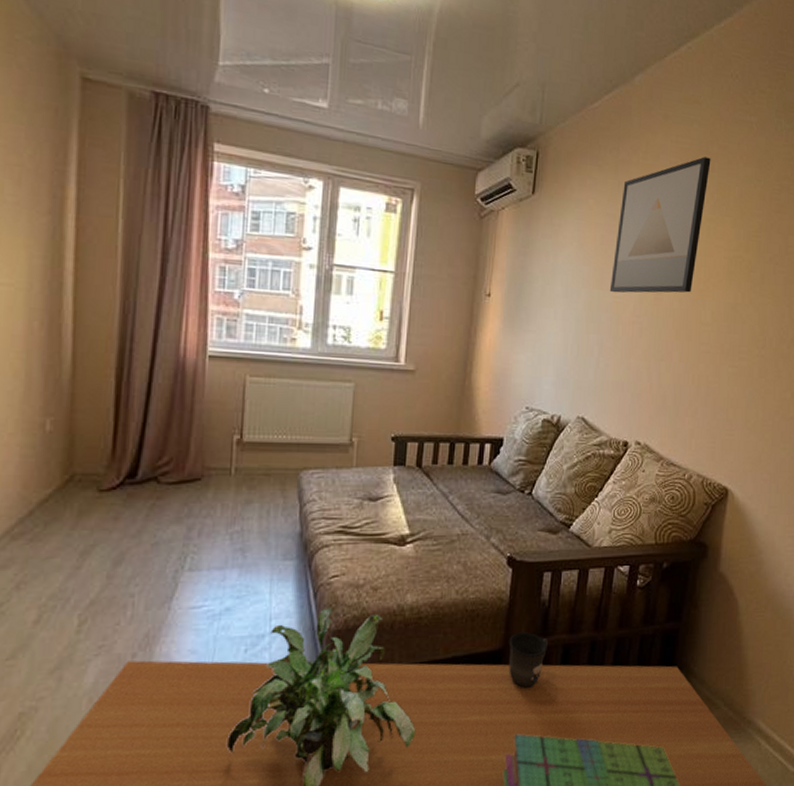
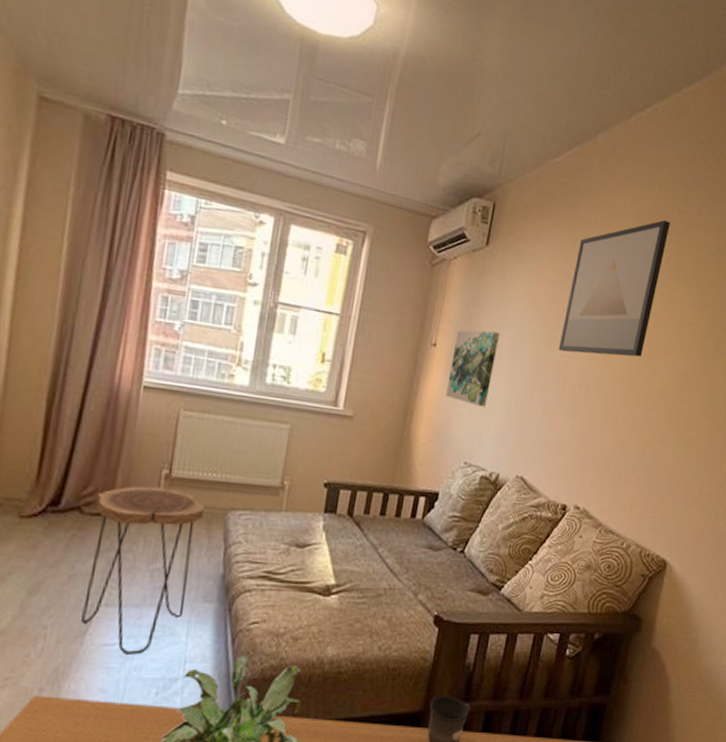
side table: none [167,452,278,615] -> present [81,485,205,654]
wall art: none [503,277,551,352] -> present [446,330,499,407]

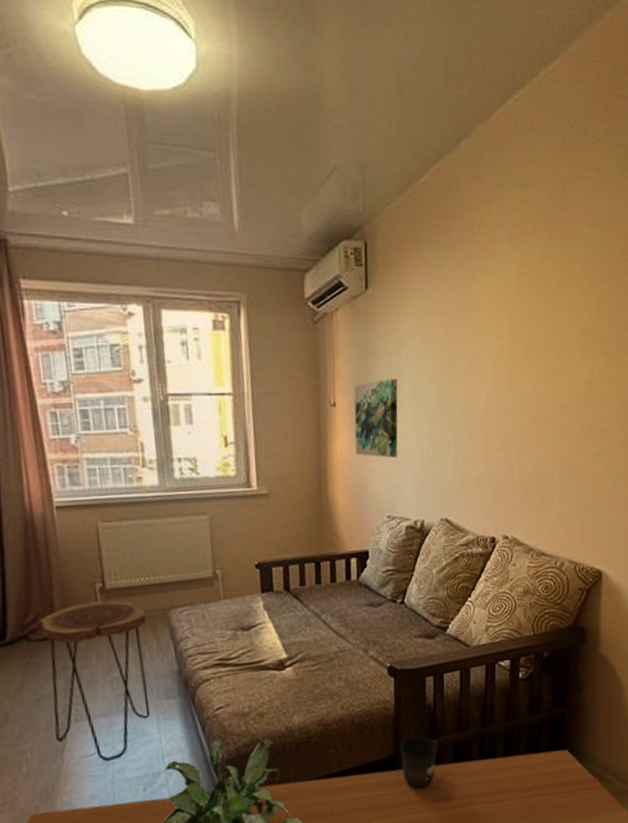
wall art: present [558,220,671,358] -> none [459,223,552,385]

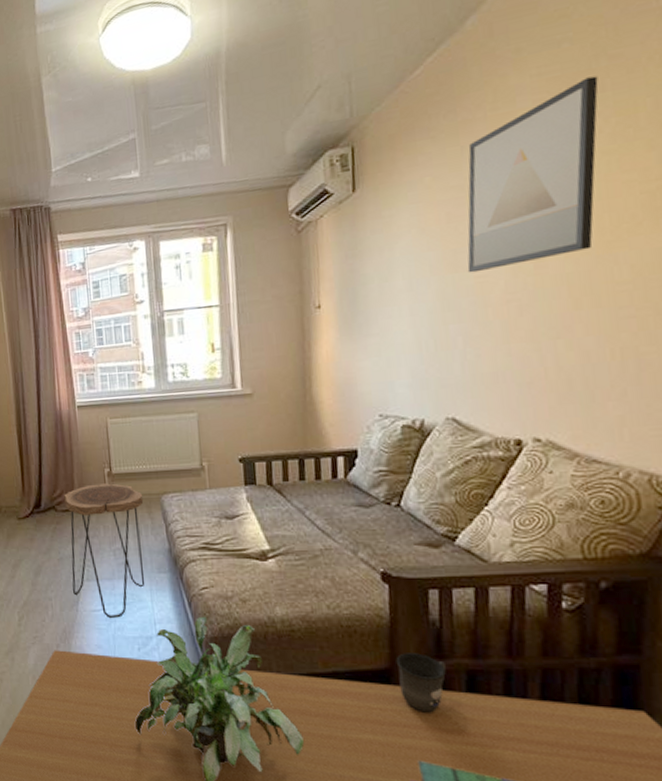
wall art: present [354,378,398,458] -> none [340,275,392,356]
wall art: none [459,223,552,385] -> present [467,75,599,273]

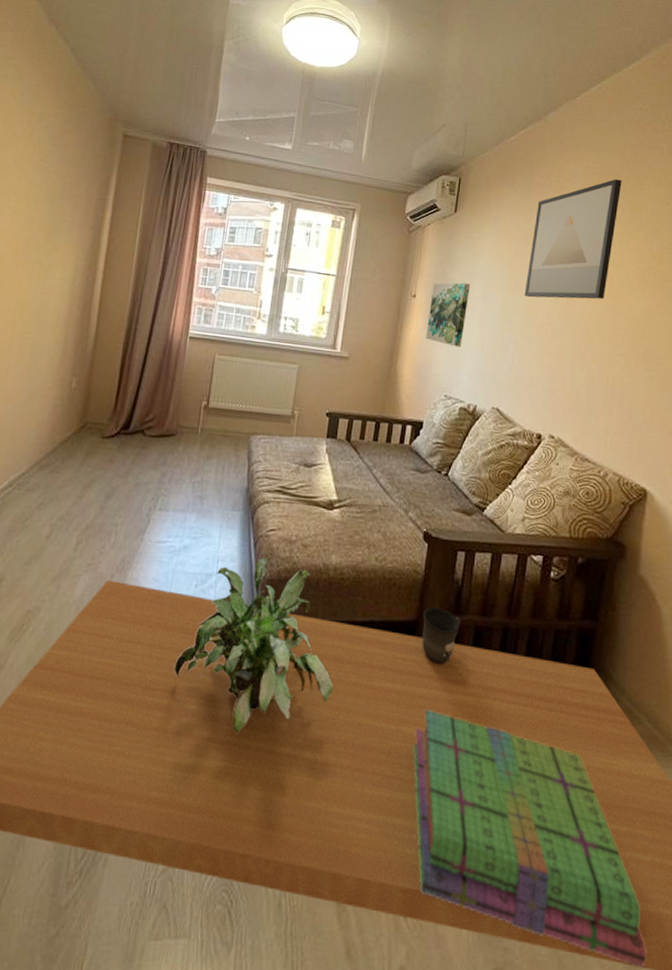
side table: present [64,483,145,618] -> none [142,414,234,552]
wall art: none [340,275,392,356] -> present [426,282,470,347]

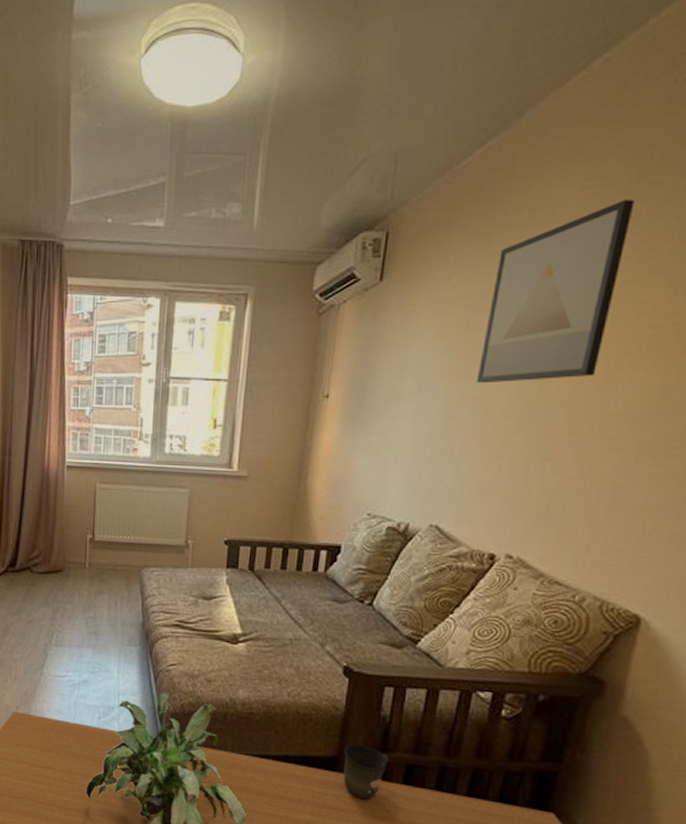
wall art: present [426,282,470,347] -> none [343,373,401,455]

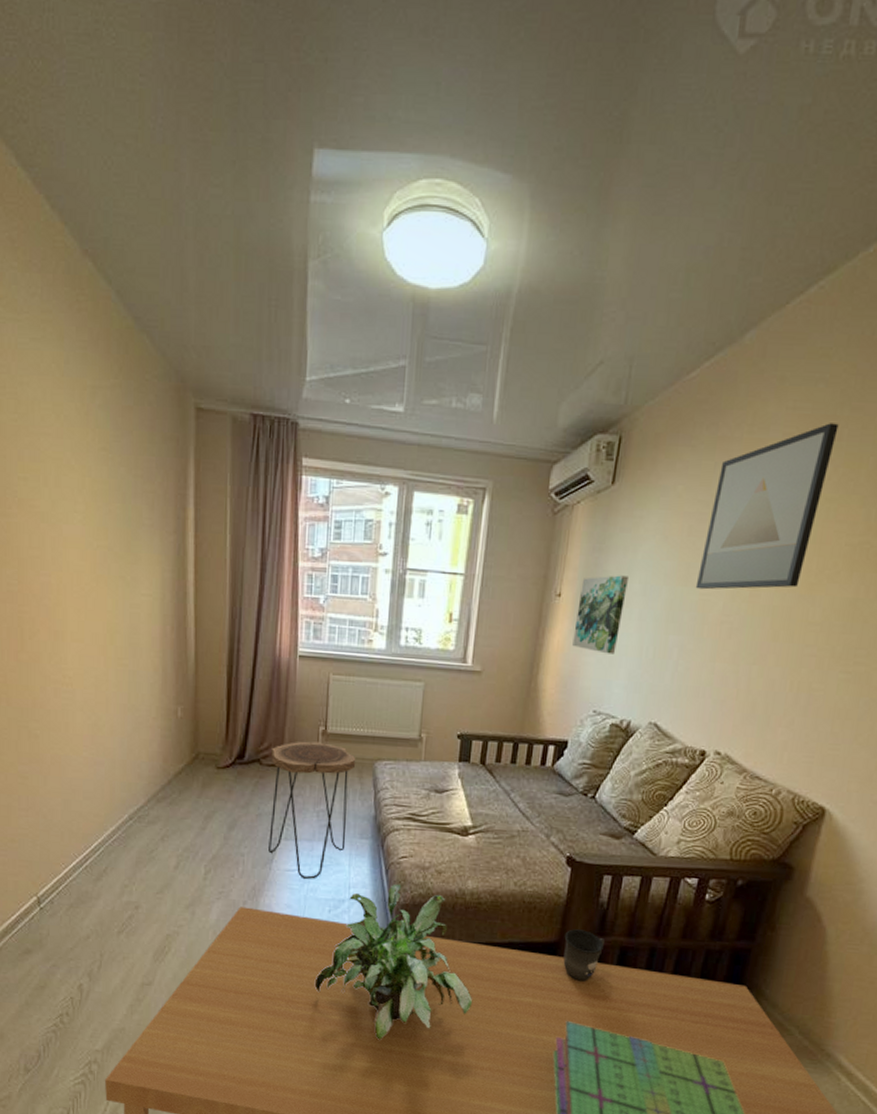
side table: none [40,549,123,686] -> present [268,741,356,879]
wall art: none [343,373,401,455] -> present [572,575,628,654]

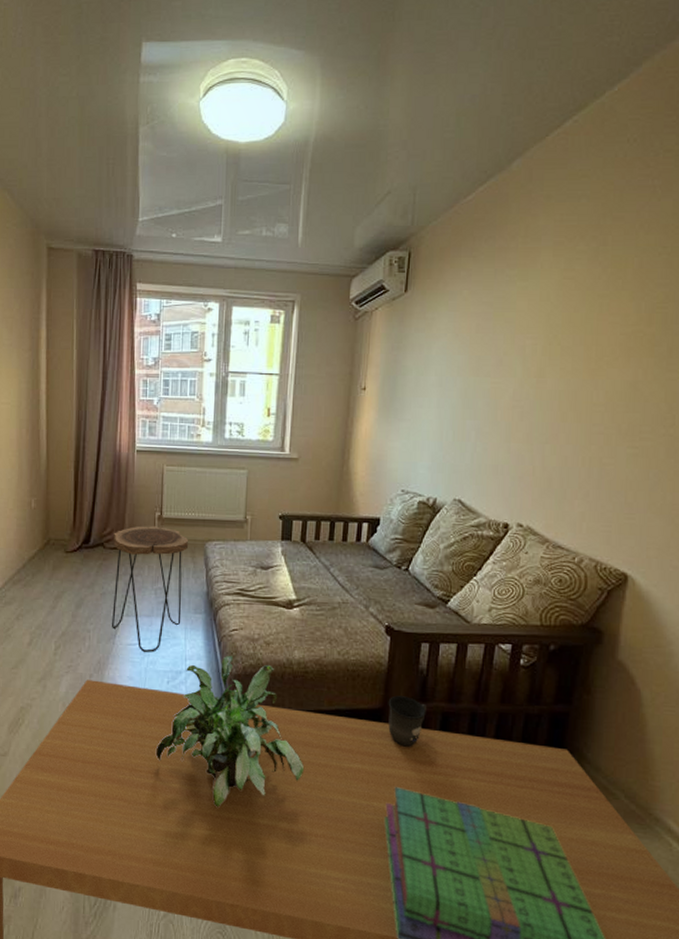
wall art: present [572,575,628,654] -> none [379,369,425,439]
wall art: present [695,423,839,590] -> none [486,231,603,379]

